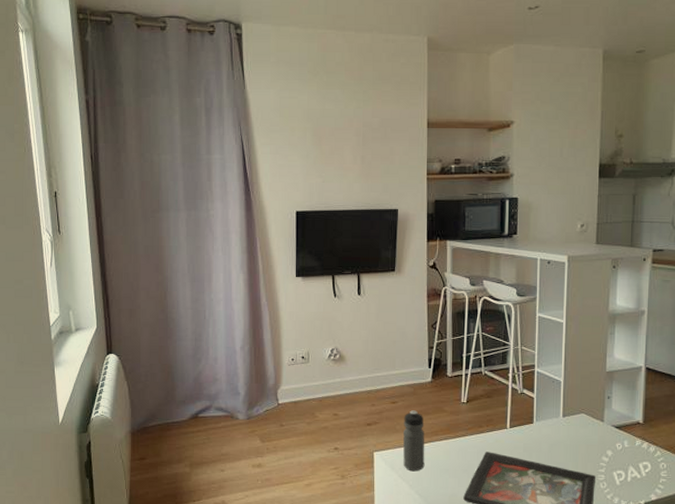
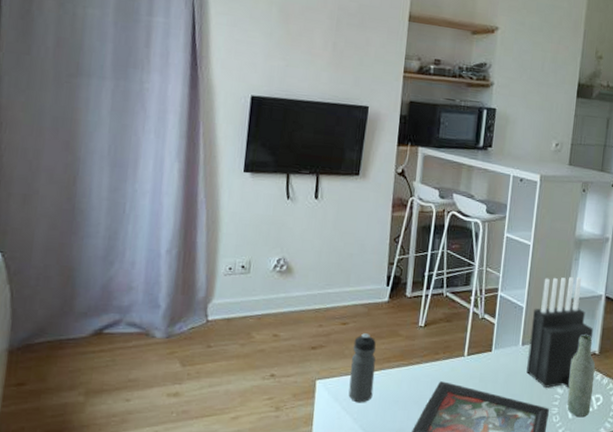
knife block: none [570,350,636,456] -> present [526,276,594,388]
bottle: none [613,405,641,484] -> present [567,335,596,418]

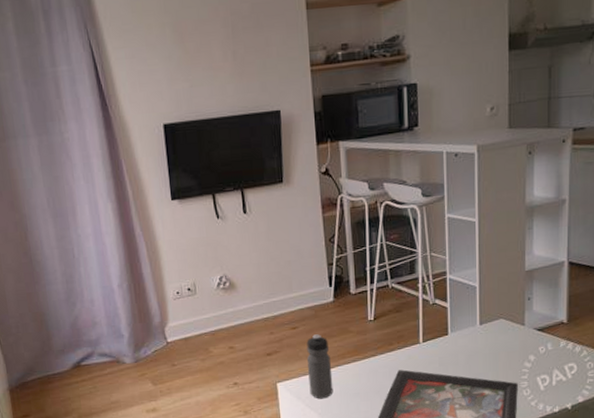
knife block: present [526,276,594,388] -> none [487,246,559,363]
bottle: present [567,335,596,418] -> none [536,305,565,388]

